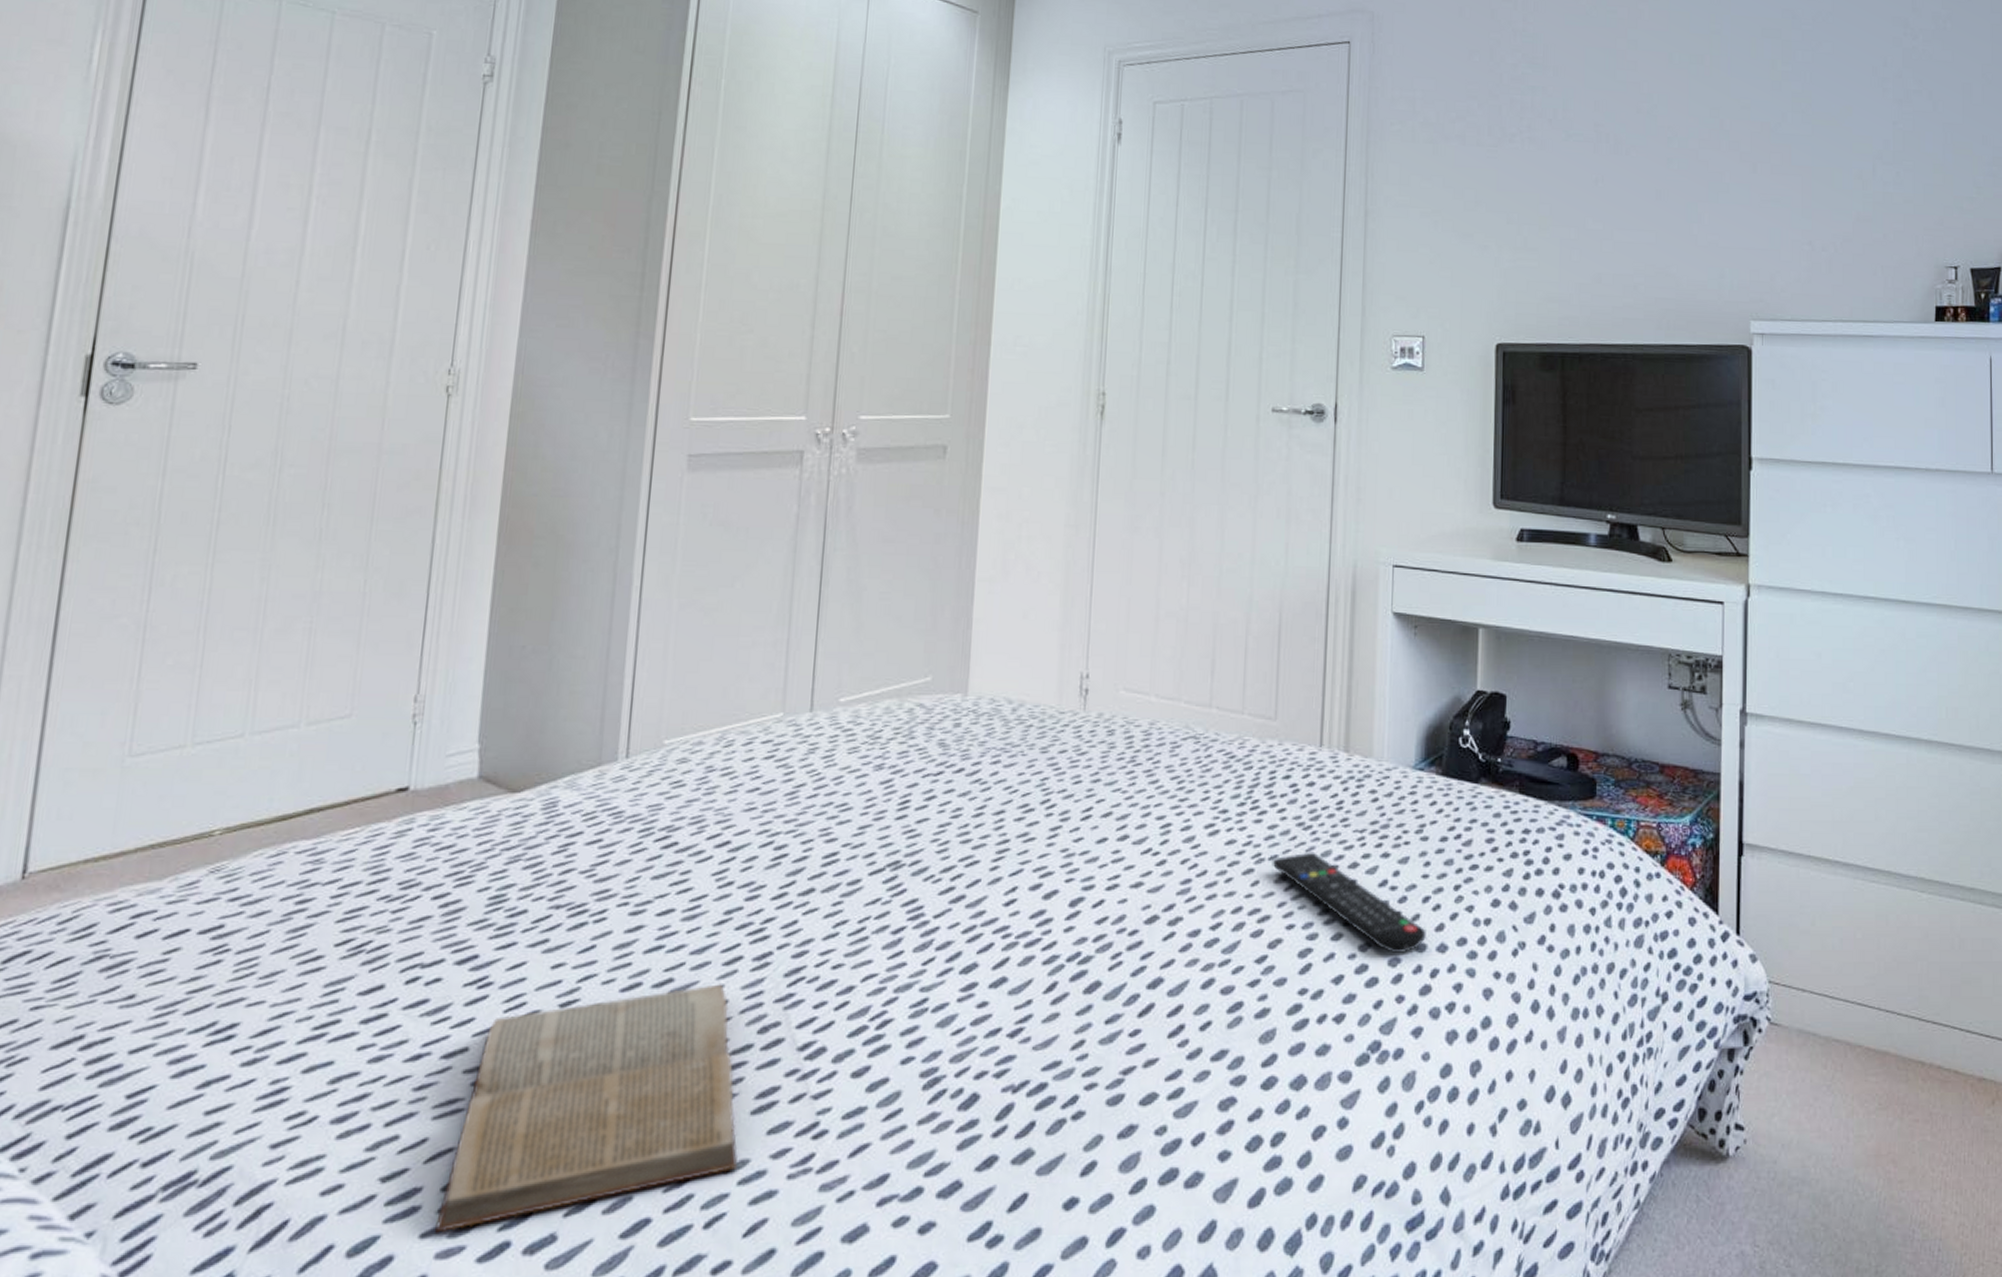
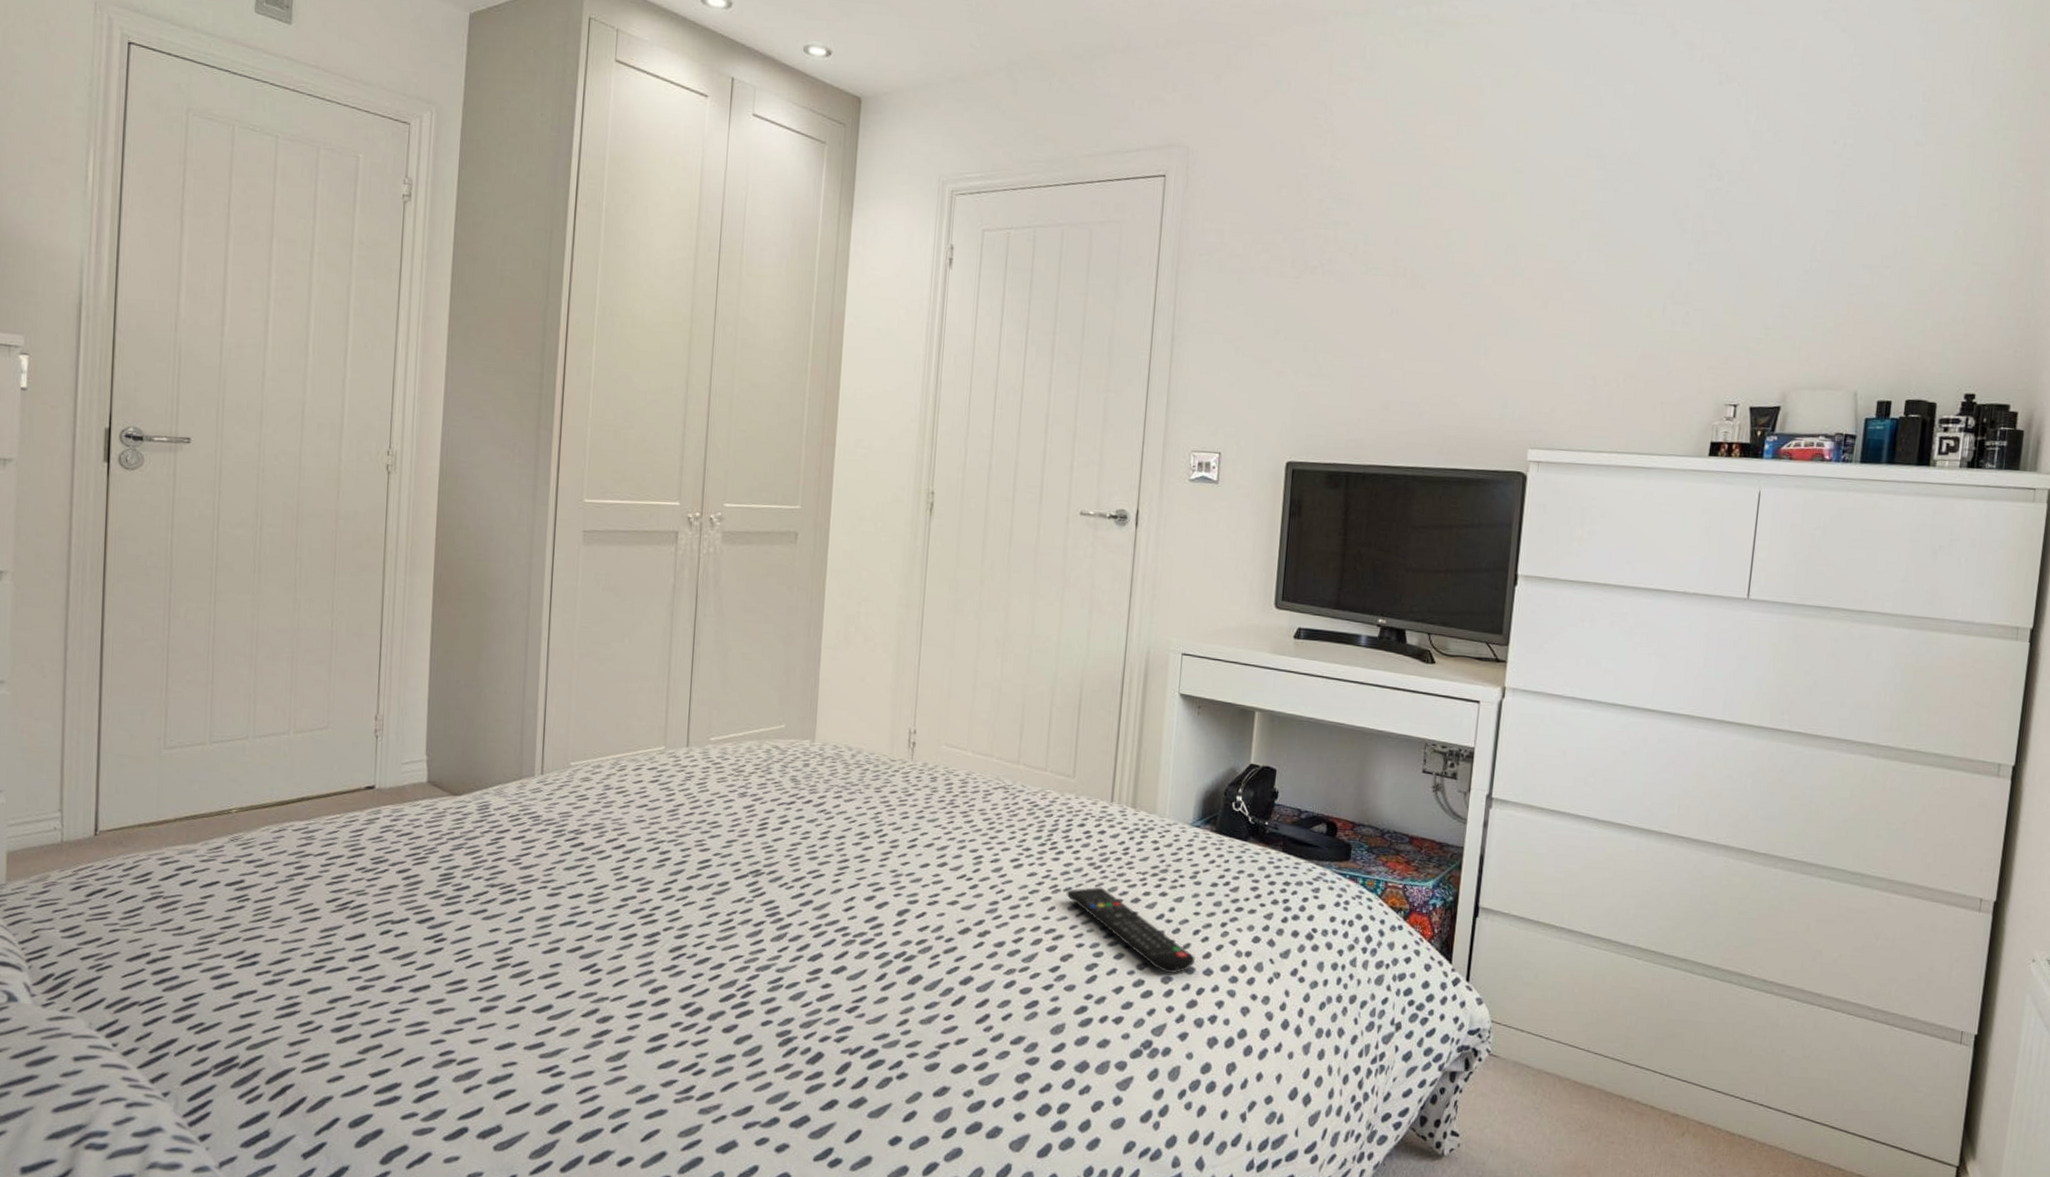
book: present [435,984,738,1233] -> none [412,953,637,1117]

